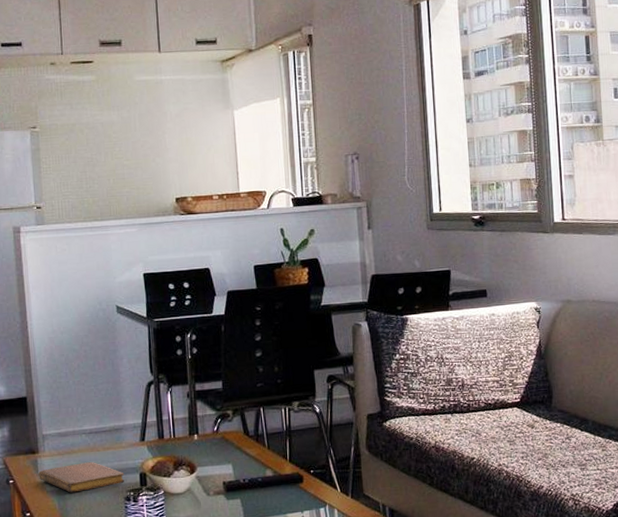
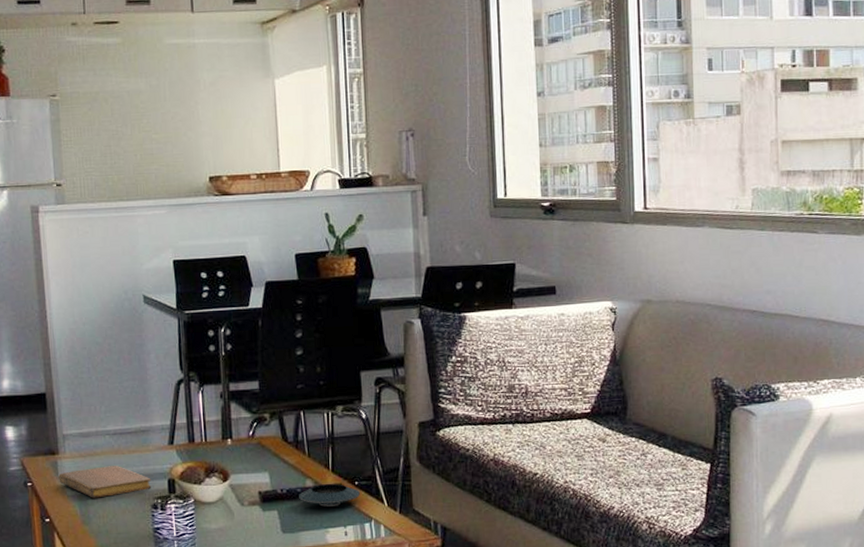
saucer: none [260,473,315,494] -> present [299,484,360,507]

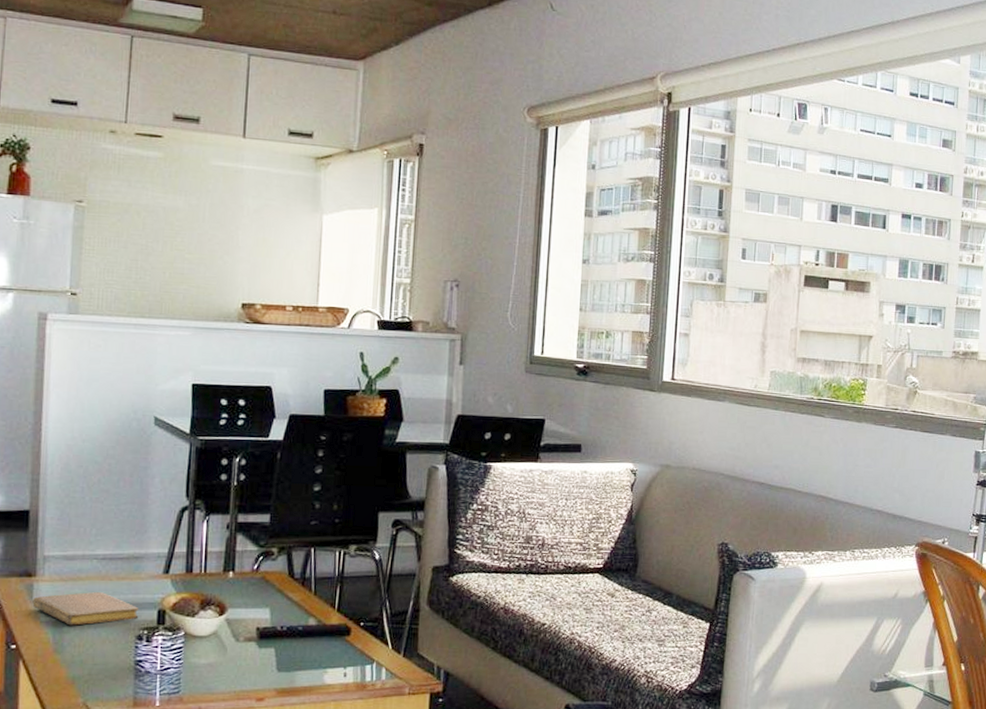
saucer: present [299,484,360,507] -> none [299,623,364,646]

